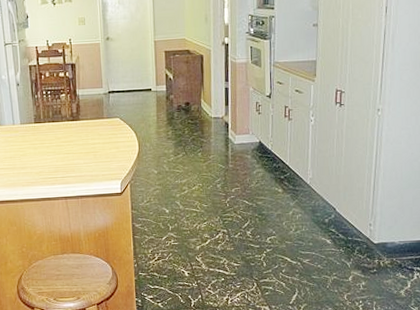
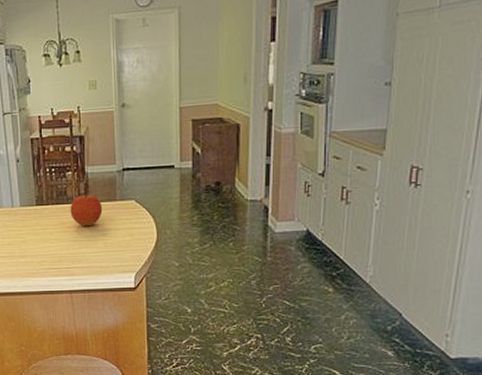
fruit: none [64,113,92,140] -> present [70,194,103,226]

